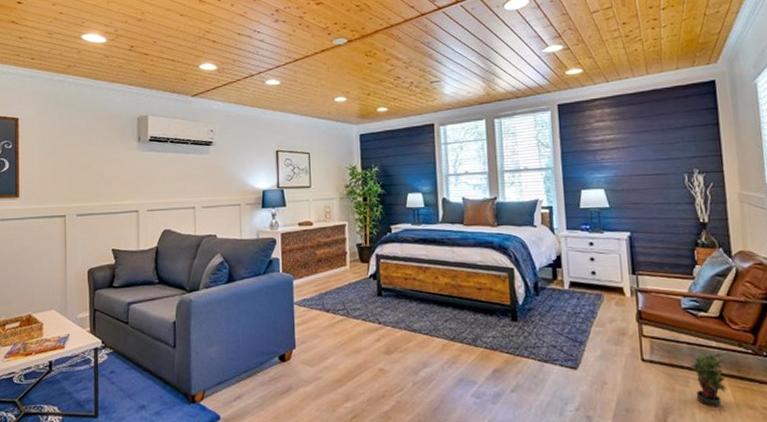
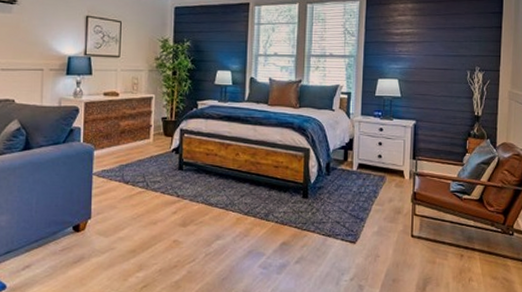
potted plant: present [690,347,731,407] -> none [450,226,485,278]

